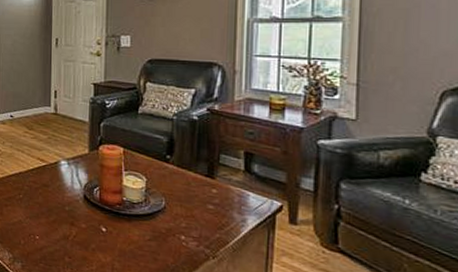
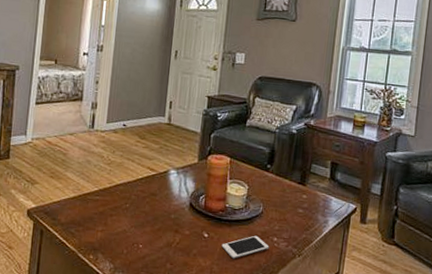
cell phone: none [122,232,177,257] -> present [221,235,269,259]

